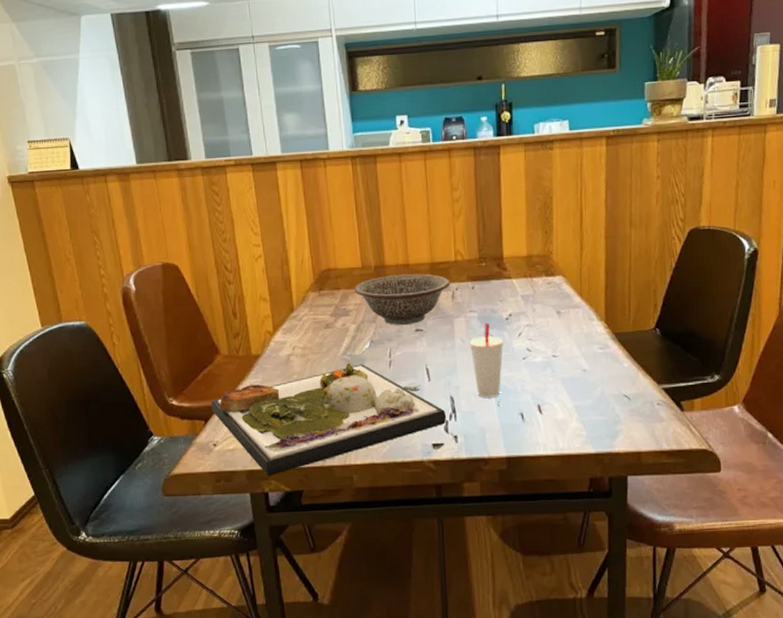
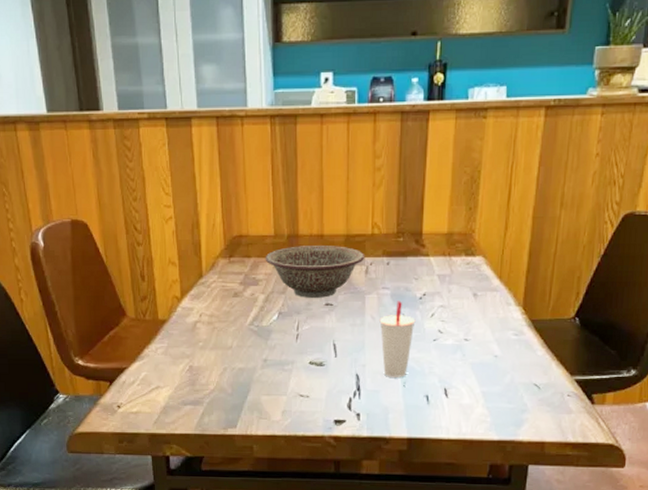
dinner plate: present [211,362,447,476] -> none [116,333,351,440]

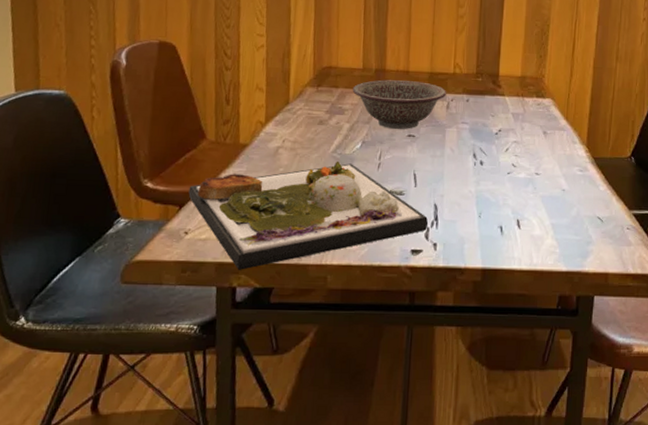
dinner plate: none [116,333,351,440] -> present [188,161,429,270]
cup: present [379,301,416,377] -> none [458,135,492,208]

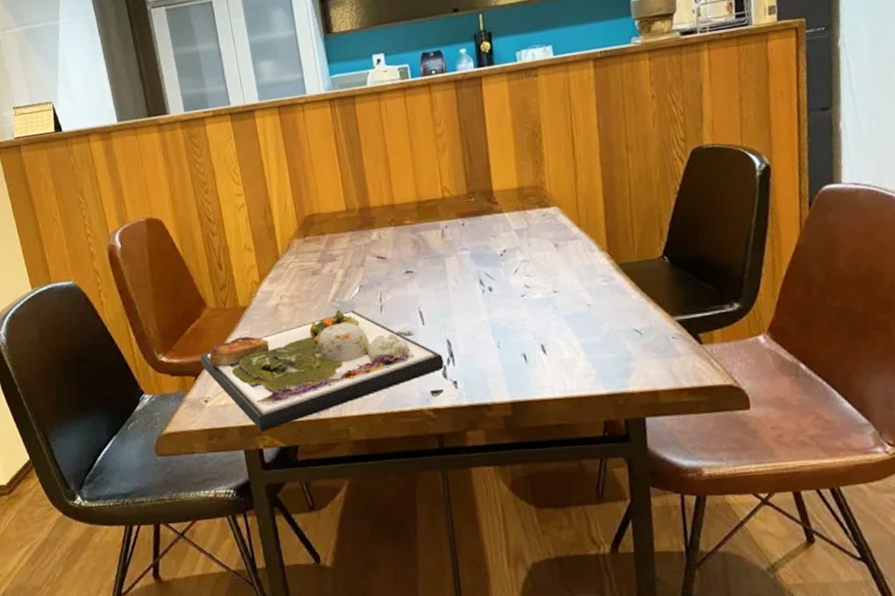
decorative bowl: present [352,79,447,129] -> none [339,213,440,268]

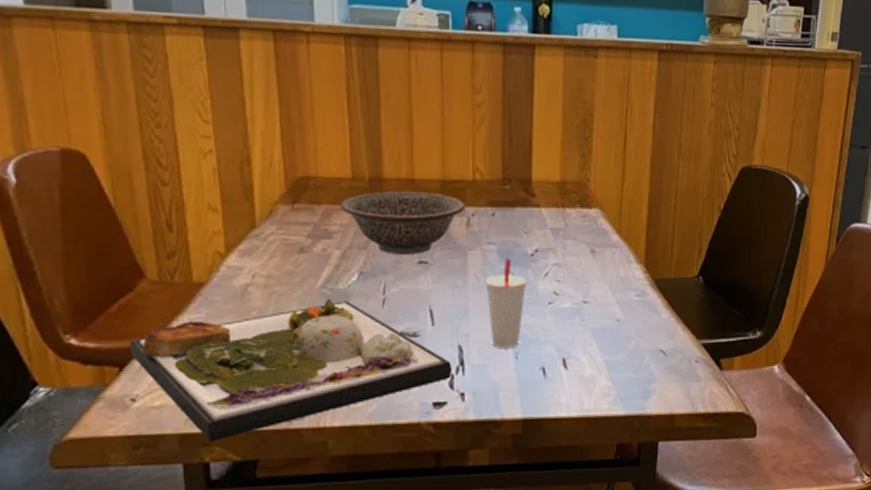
decorative bowl: none [339,213,440,268] -> present [340,191,466,254]
cup: none [463,260,500,339] -> present [485,258,527,348]

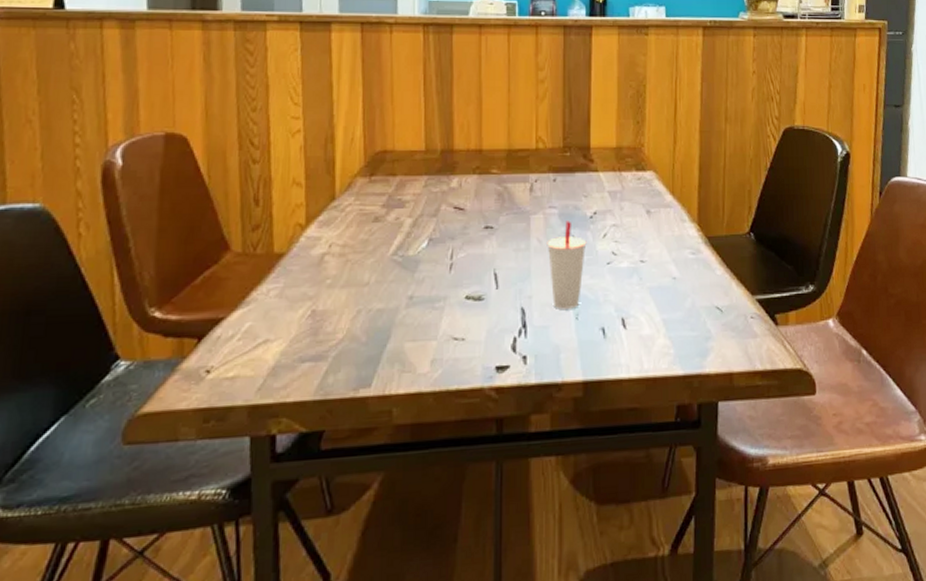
dinner plate: present [129,298,453,441] -> none [209,265,515,412]
decorative bowl: present [340,191,466,254] -> none [413,161,529,221]

